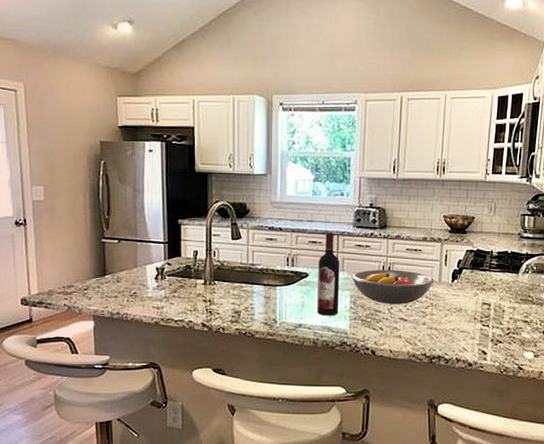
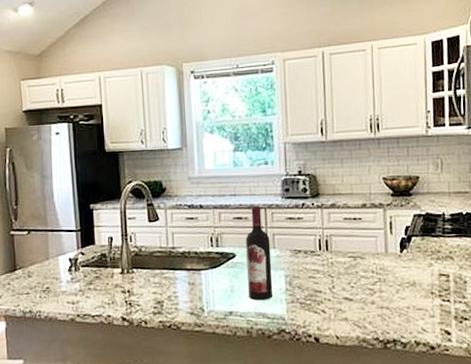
fruit bowl: present [352,269,434,304] -> none [284,242,380,283]

